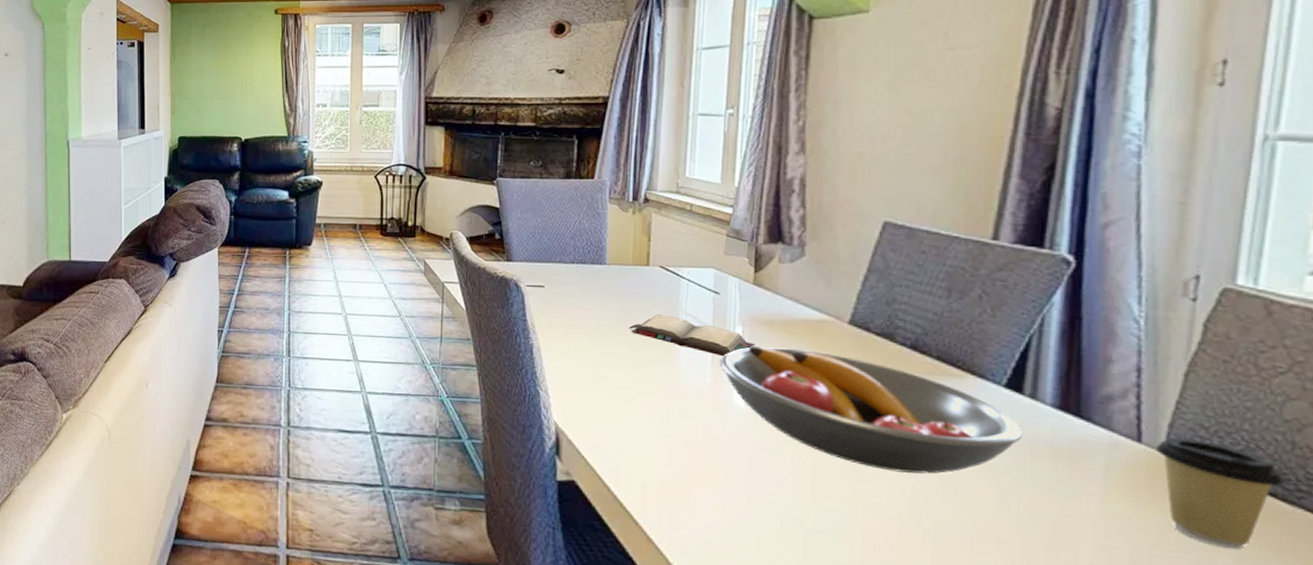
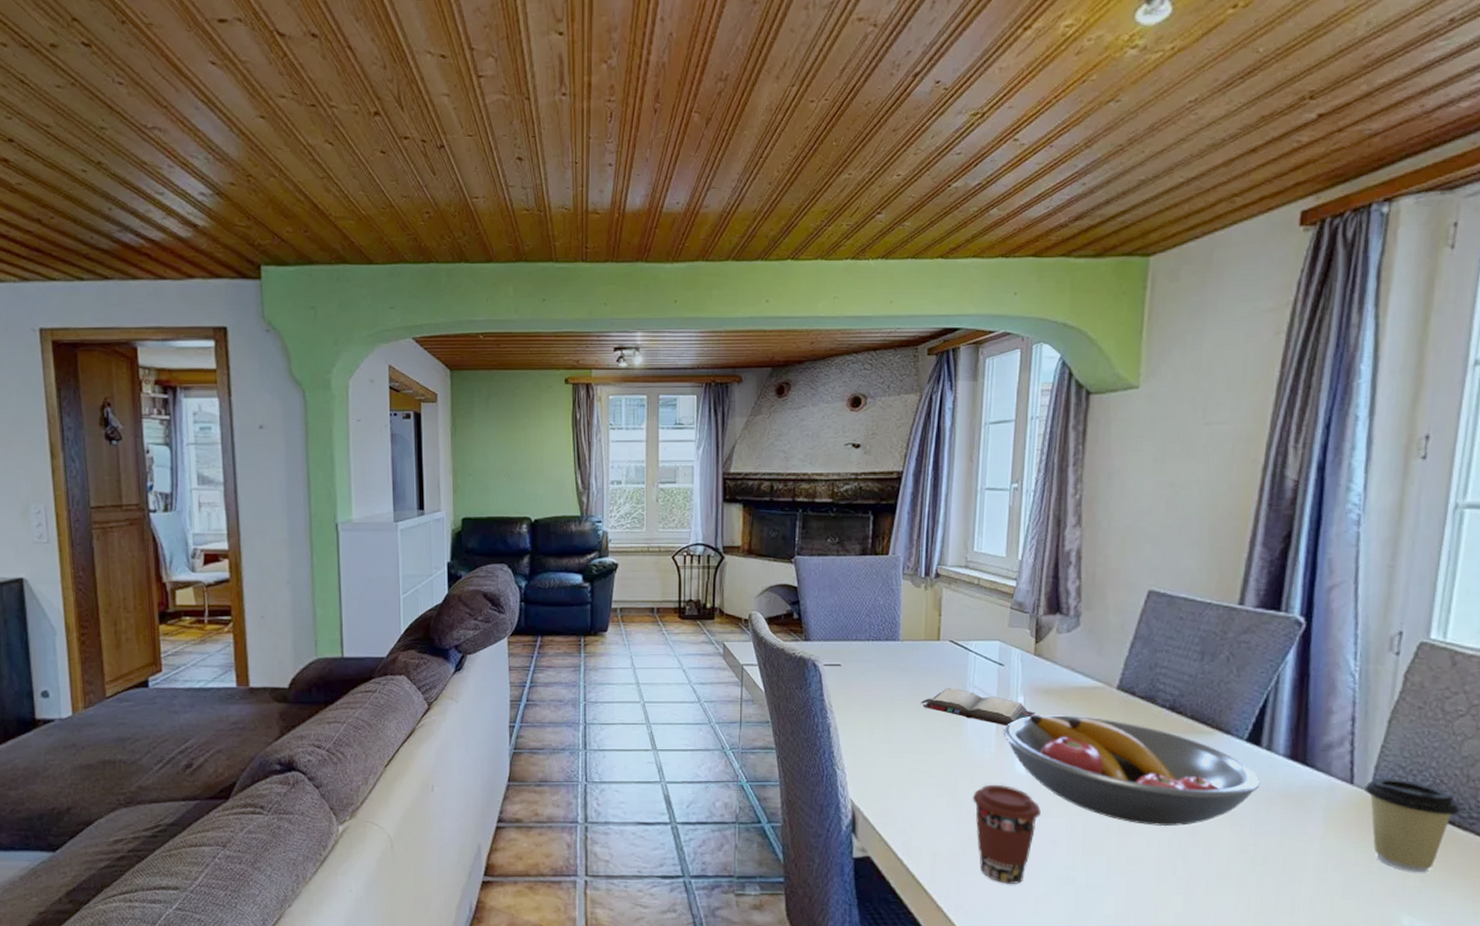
coffee cup: none [685,415,762,522] -> present [972,784,1041,884]

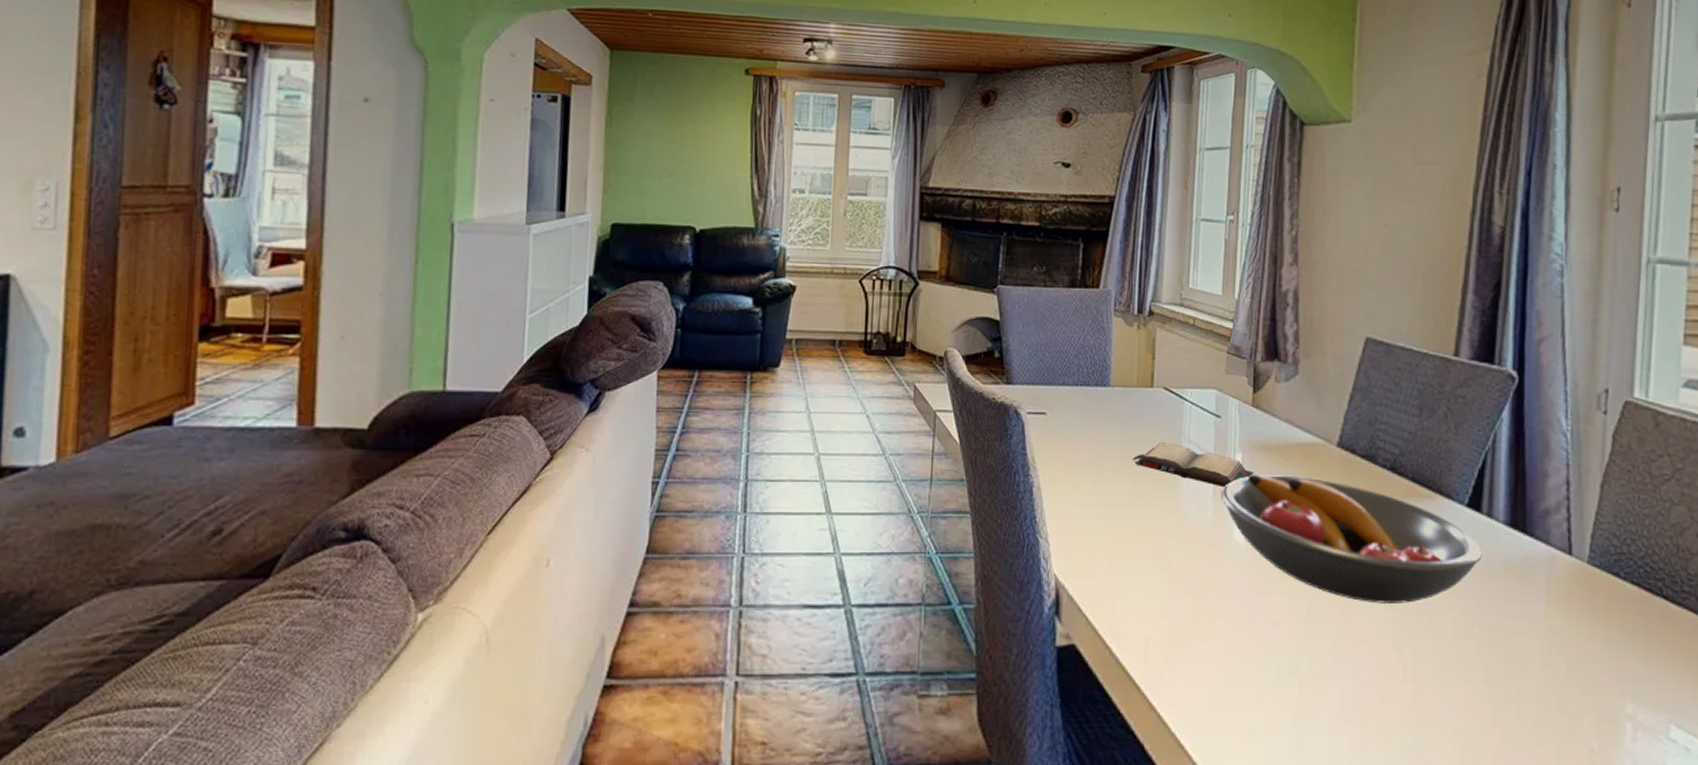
coffee cup: present [972,784,1041,884] -> none [1187,556,1261,676]
coffee cup: present [1365,778,1460,873] -> none [1583,547,1673,654]

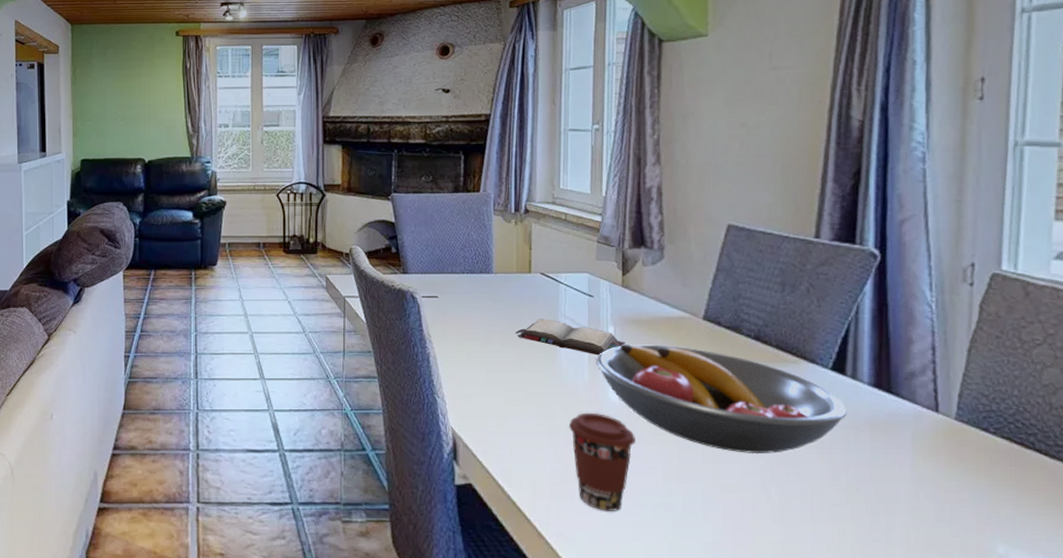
coffee cup: none [1187,556,1261,676] -> present [568,412,635,511]

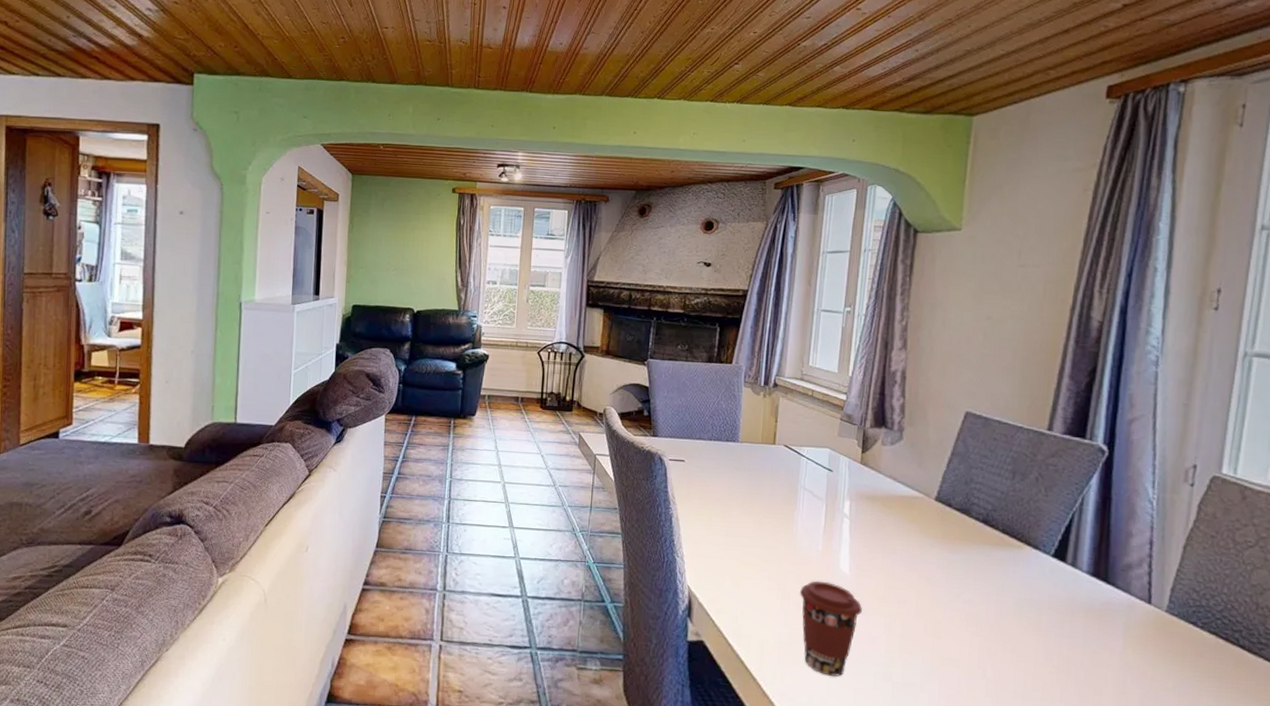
hardback book: present [516,319,626,356] -> none [756,488,860,528]
fruit bowl: present [596,343,847,455] -> none [831,518,1065,632]

